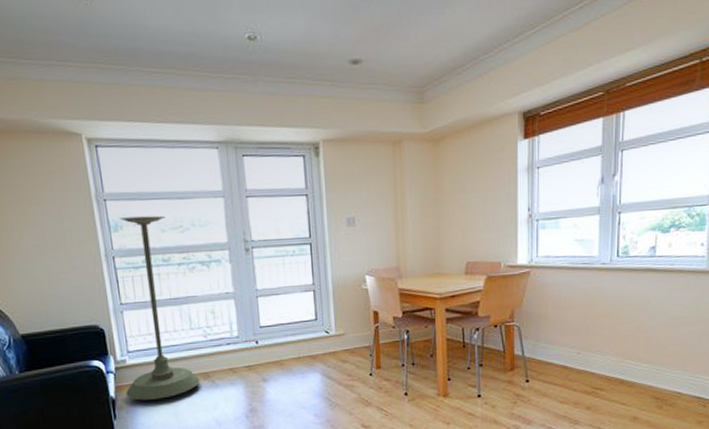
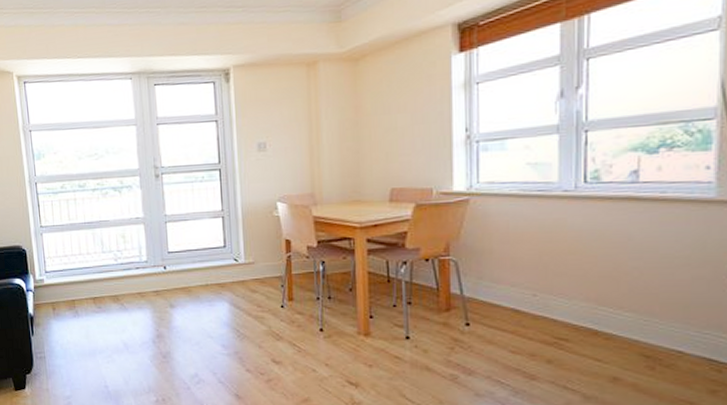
plant stand: present [120,215,200,401] -> none [42,144,110,319]

